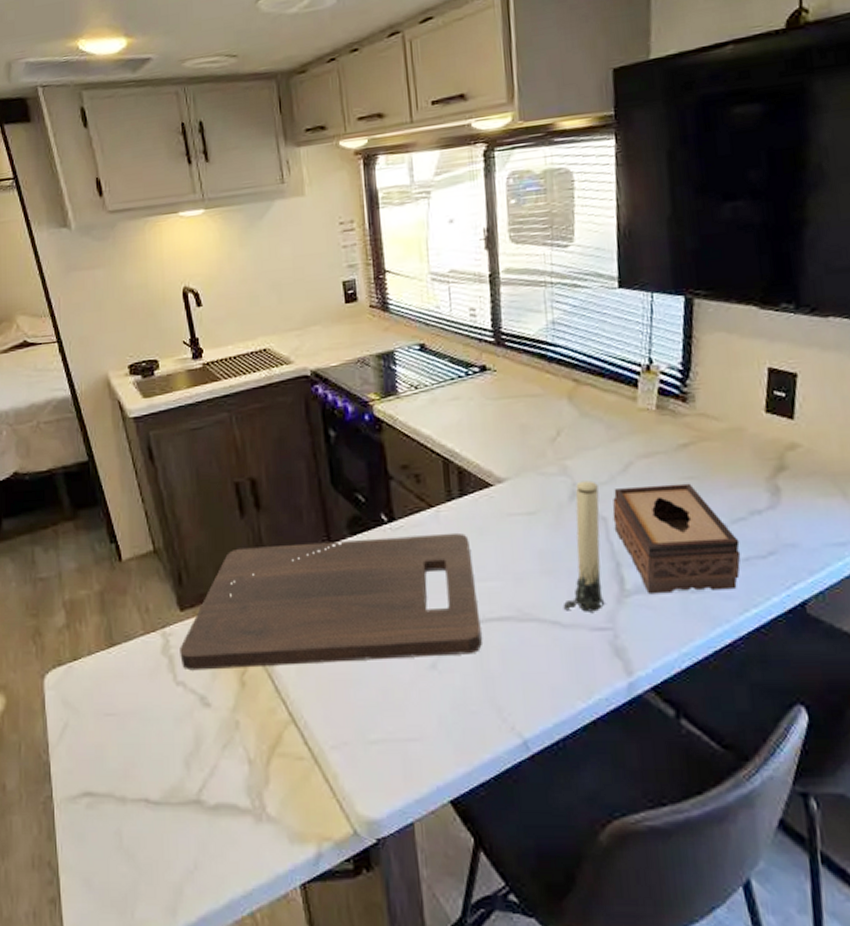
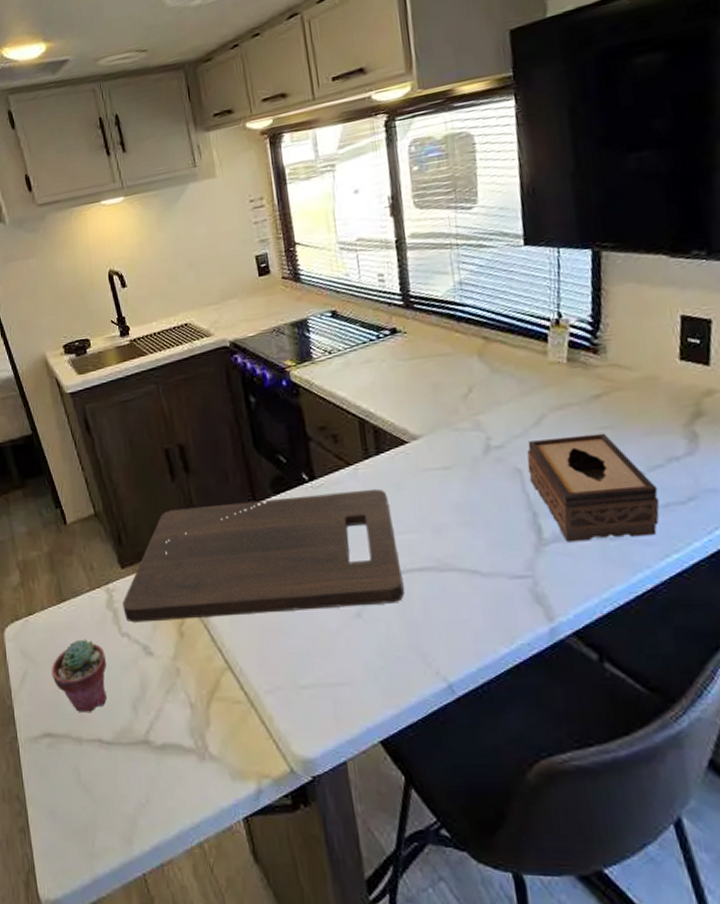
potted succulent: none [95,688,159,770] -> present [51,639,108,713]
candle: present [563,480,605,612] -> none [481,434,524,561]

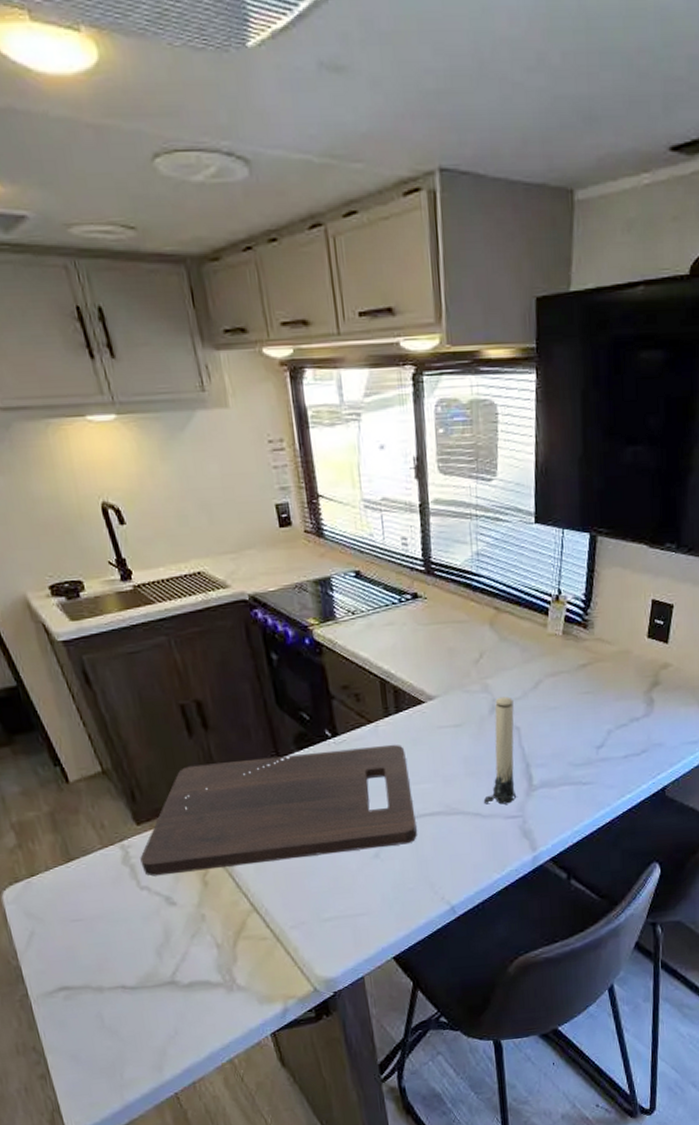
potted succulent: present [51,639,108,713] -> none [62,895,129,964]
candle: none [481,434,524,561] -> present [483,696,517,805]
tissue box: present [527,433,660,543] -> none [524,697,622,788]

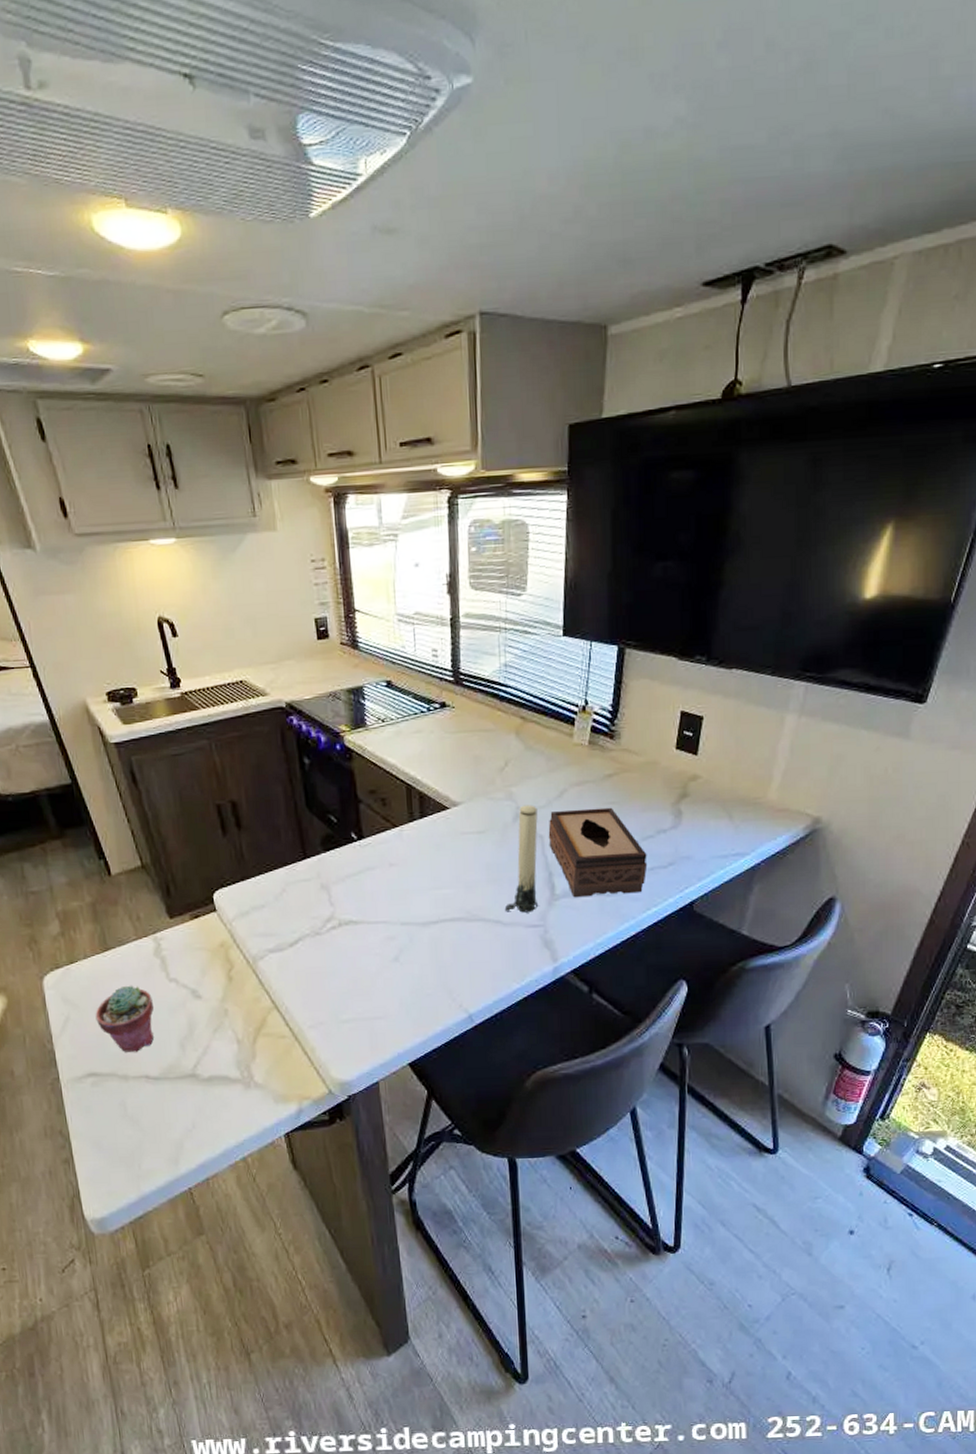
potted succulent: none [62,895,129,964] -> present [95,985,155,1053]
cutting board: present [140,744,417,877] -> none [171,848,437,969]
tissue box: none [524,697,622,788] -> present [548,807,648,898]

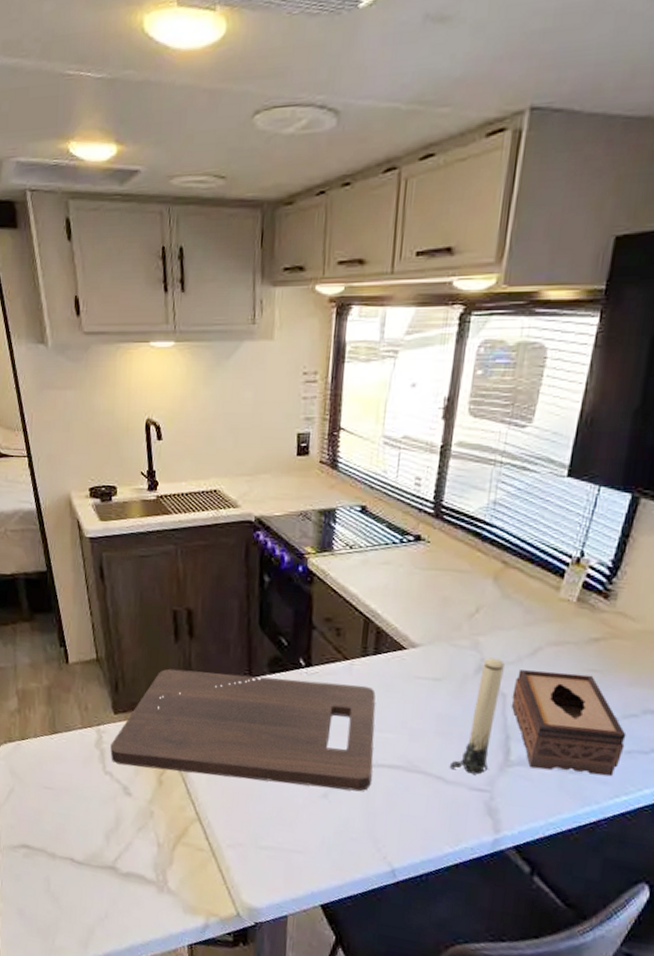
potted succulent: present [95,985,155,1053] -> none [36,770,88,835]
cutting board: none [171,848,437,969] -> present [110,668,376,792]

